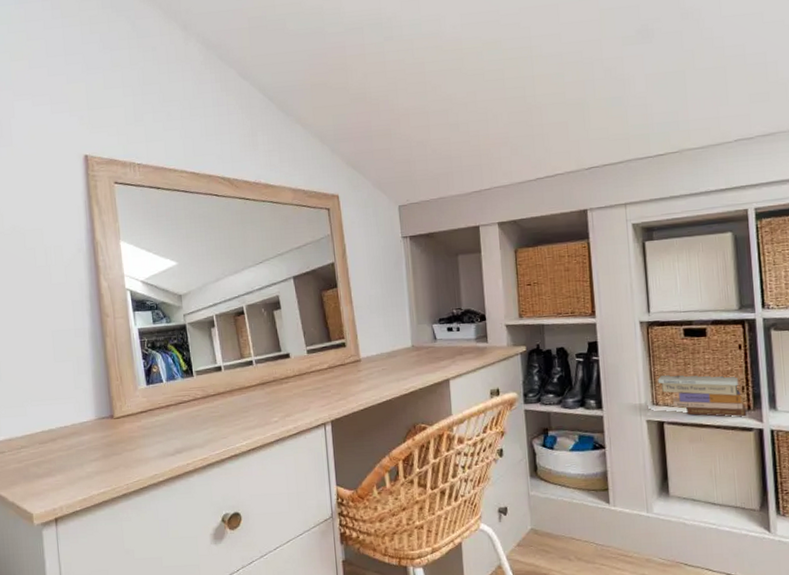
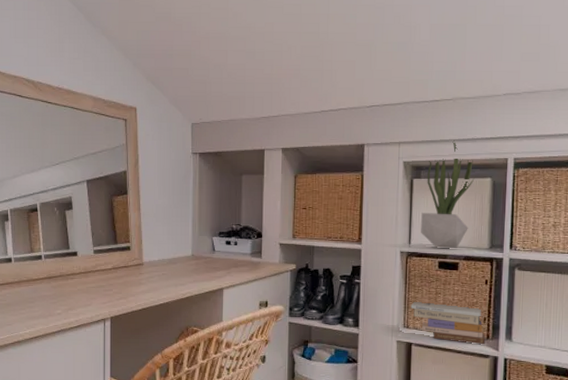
potted plant: none [658,196,714,314] -> present [421,140,475,249]

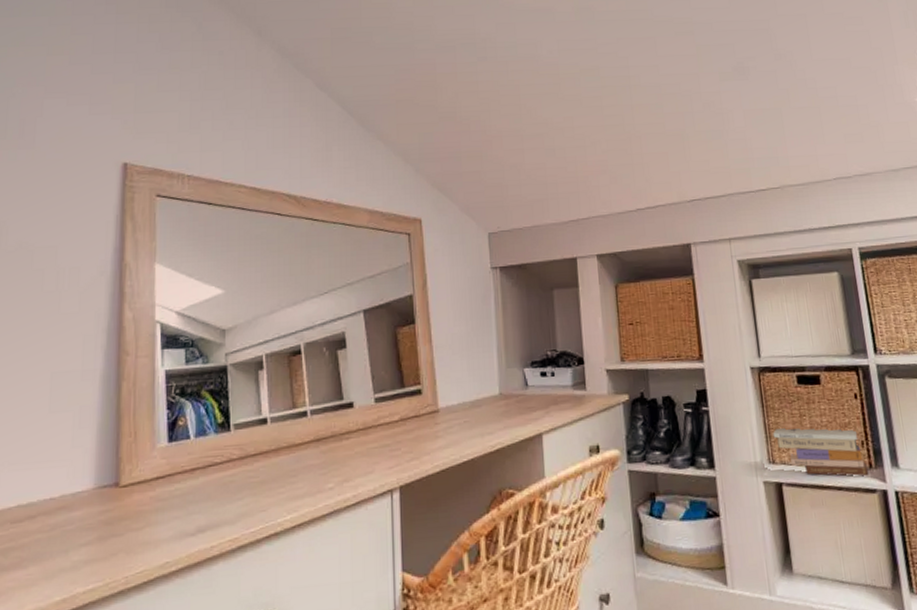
potted plant: present [421,140,475,249] -> none [766,233,824,359]

